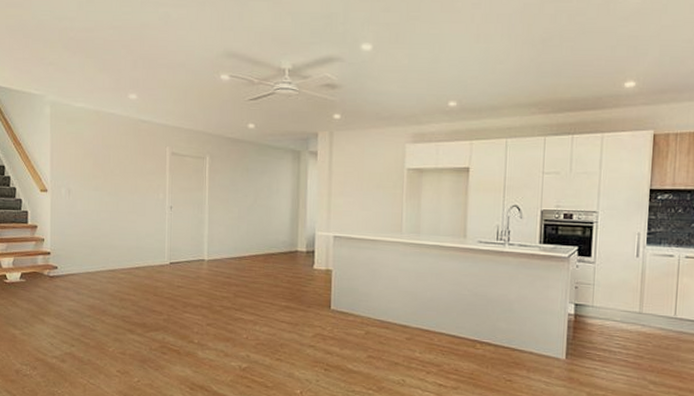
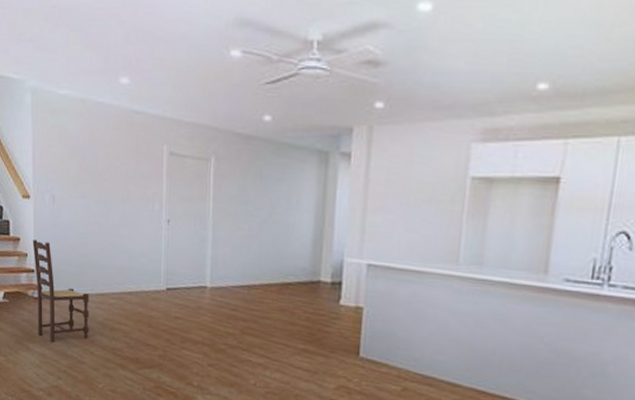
dining chair: none [49,226,101,314] -> present [32,239,89,342]

